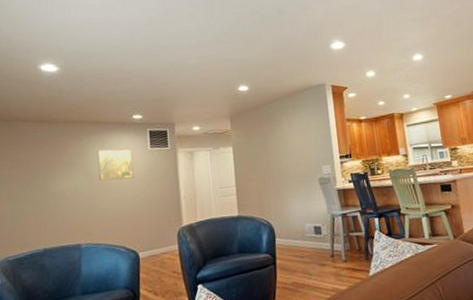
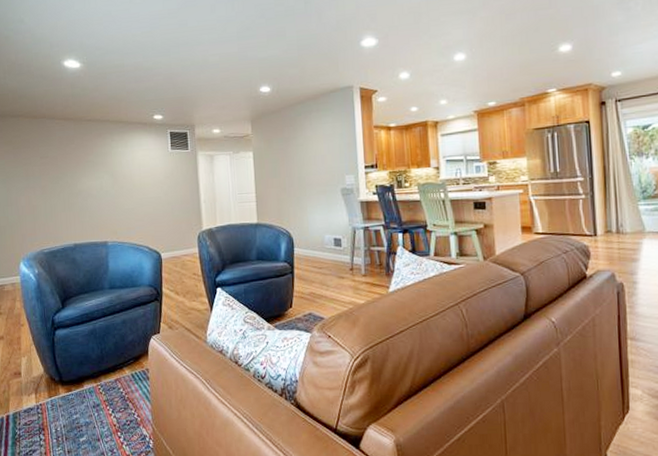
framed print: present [98,148,134,181] -> none [121,149,155,181]

